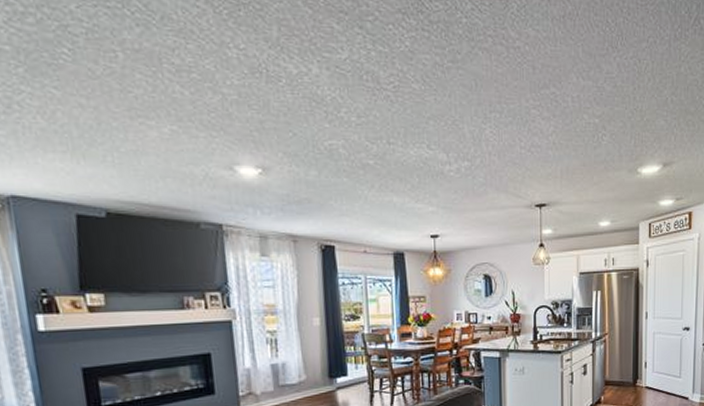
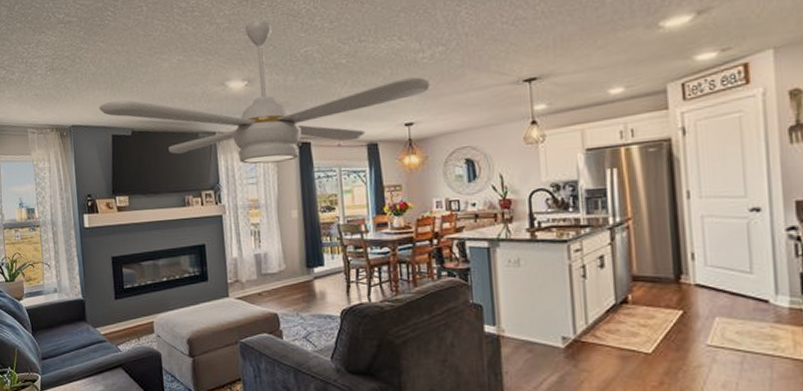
ceiling fan: none [54,99,455,266] -> present [99,20,430,165]

